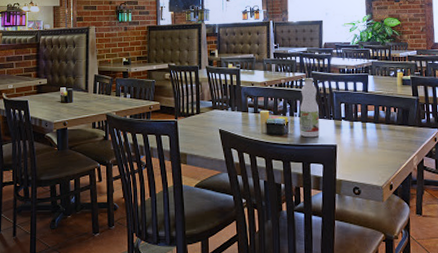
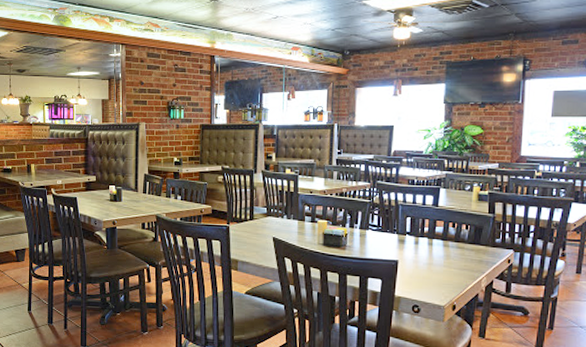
juice bottle: present [299,78,320,138] -> none [359,188,382,252]

